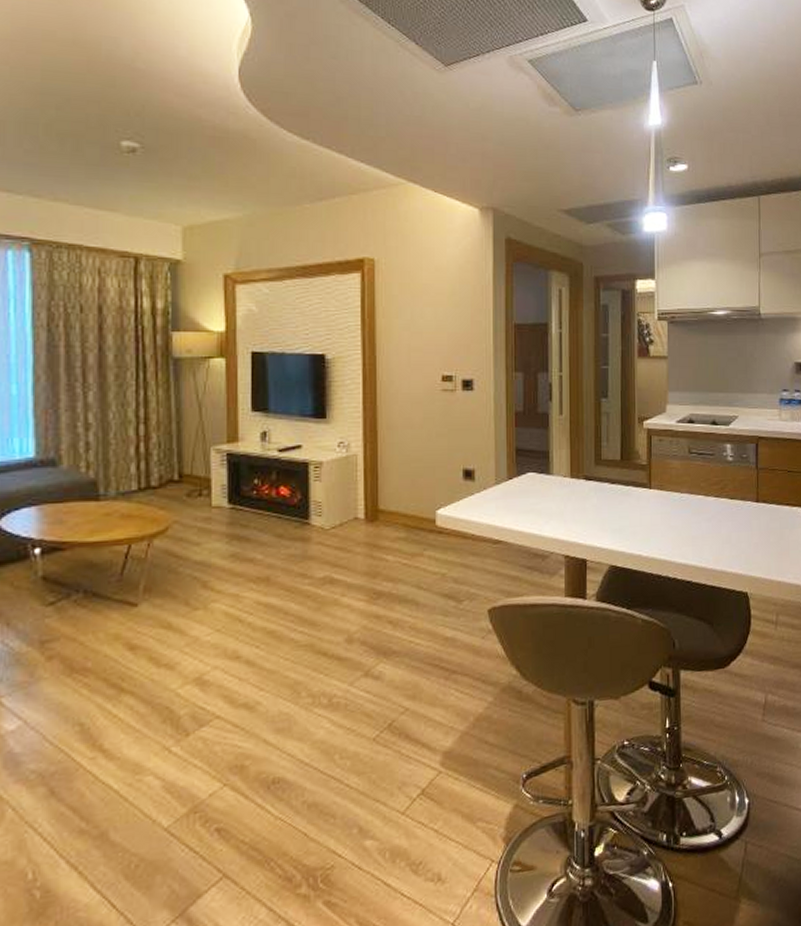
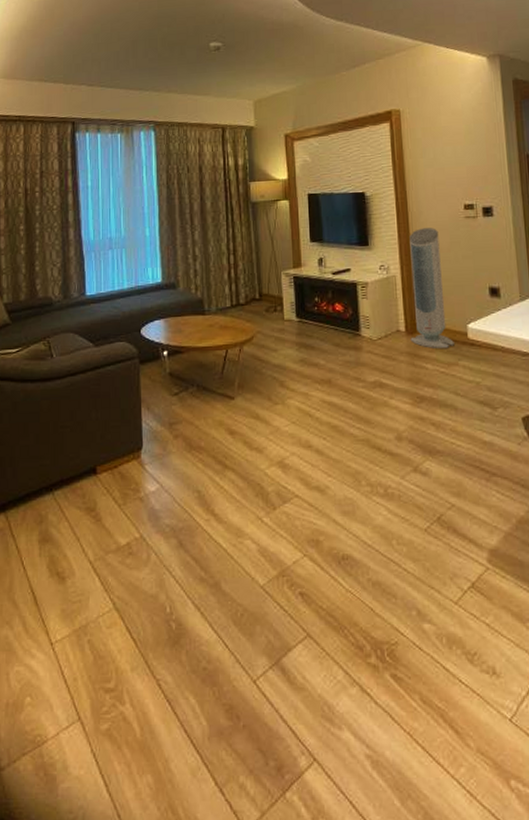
air purifier: none [370,400,420,539] -> present [409,228,454,349]

